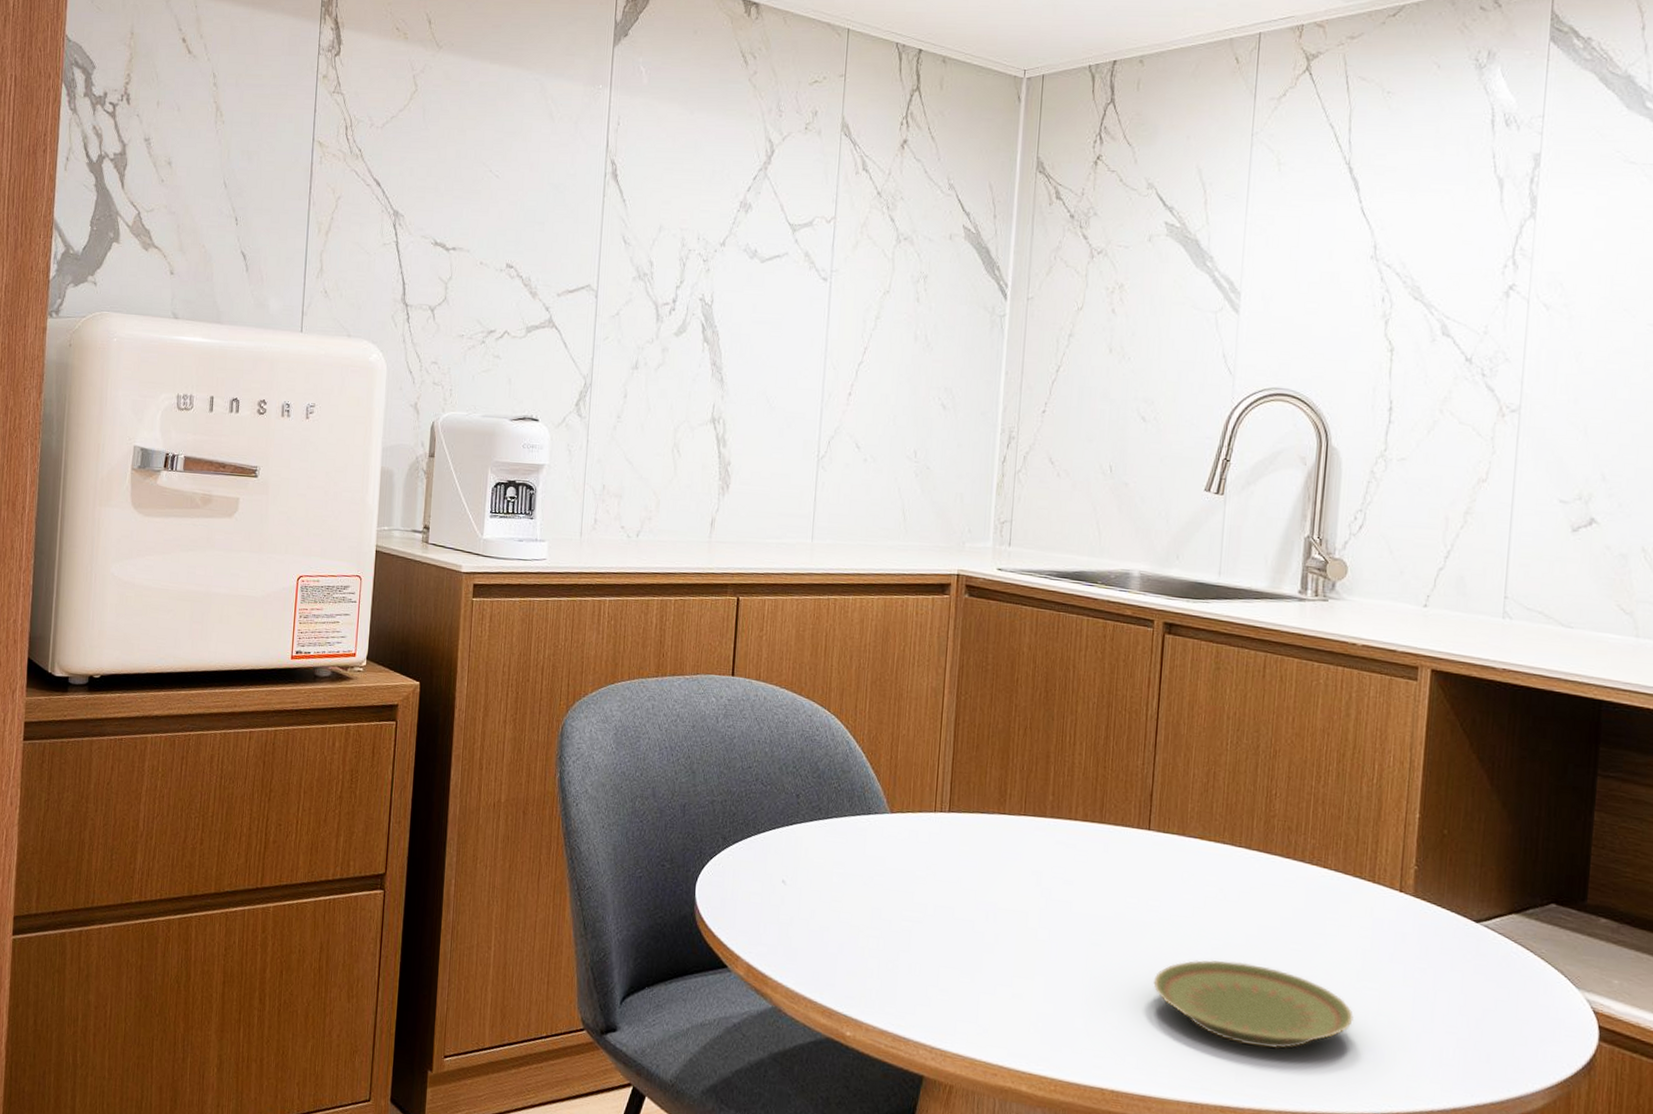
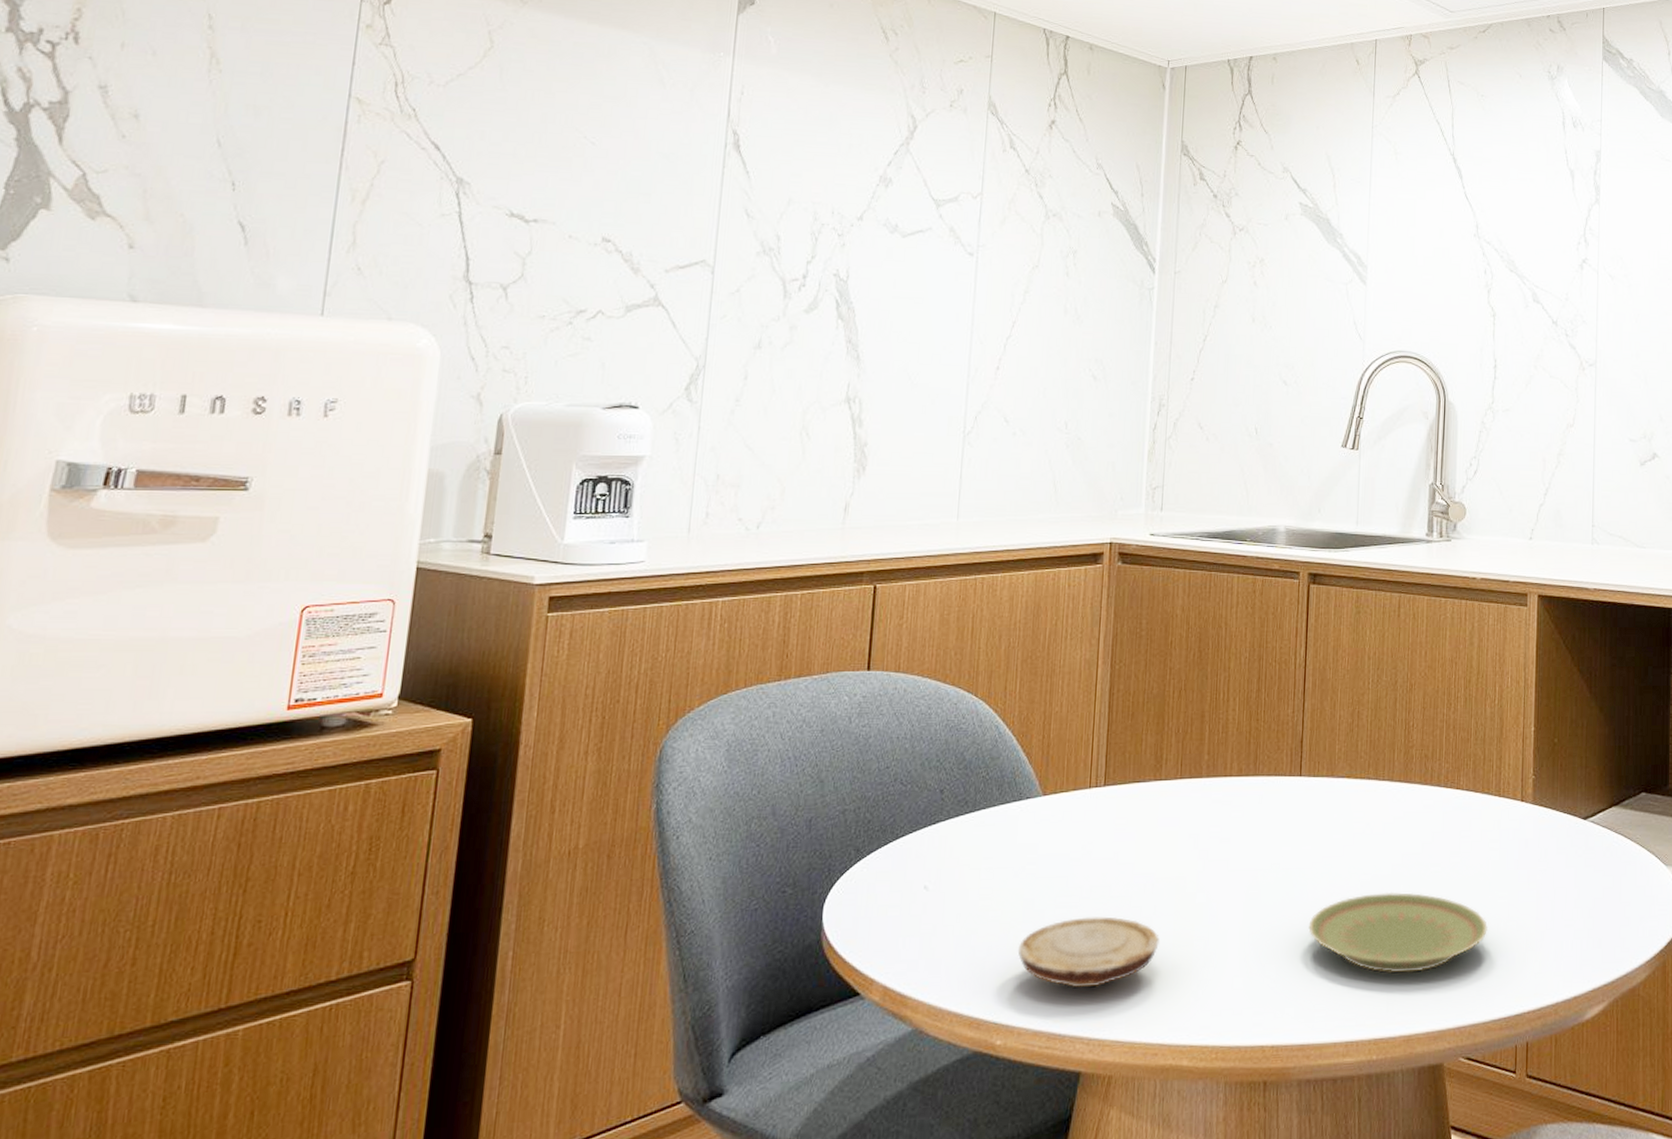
wood slice: none [866,933,1001,1001] -> present [1017,916,1159,988]

